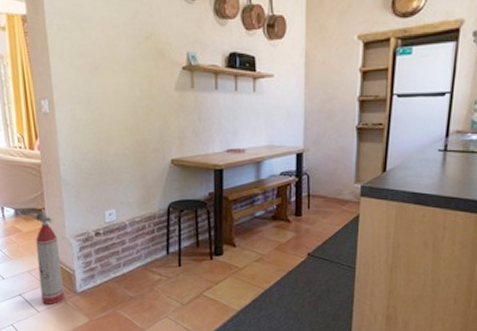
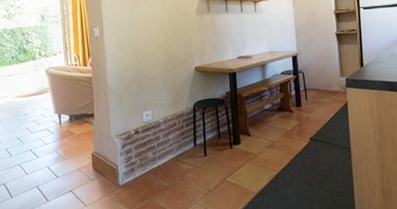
fire extinguisher: present [35,209,64,304] -> none [86,114,109,198]

